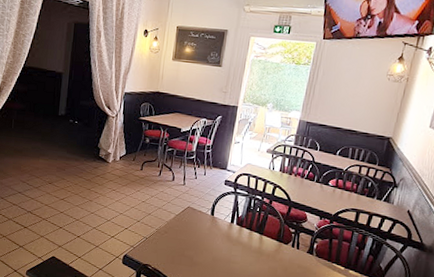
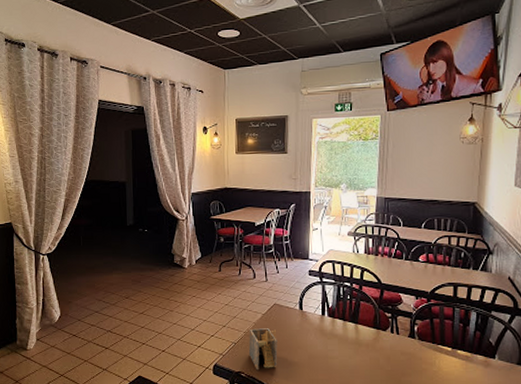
napkin holder: none [158,226,186,265] -> present [249,328,278,371]

